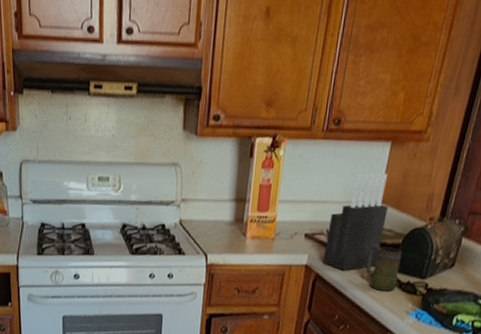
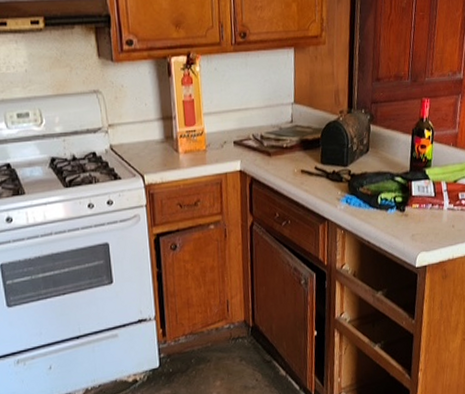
knife block: present [322,173,388,271] -> none [253,76,304,171]
mug: present [366,244,403,292] -> none [293,141,324,184]

